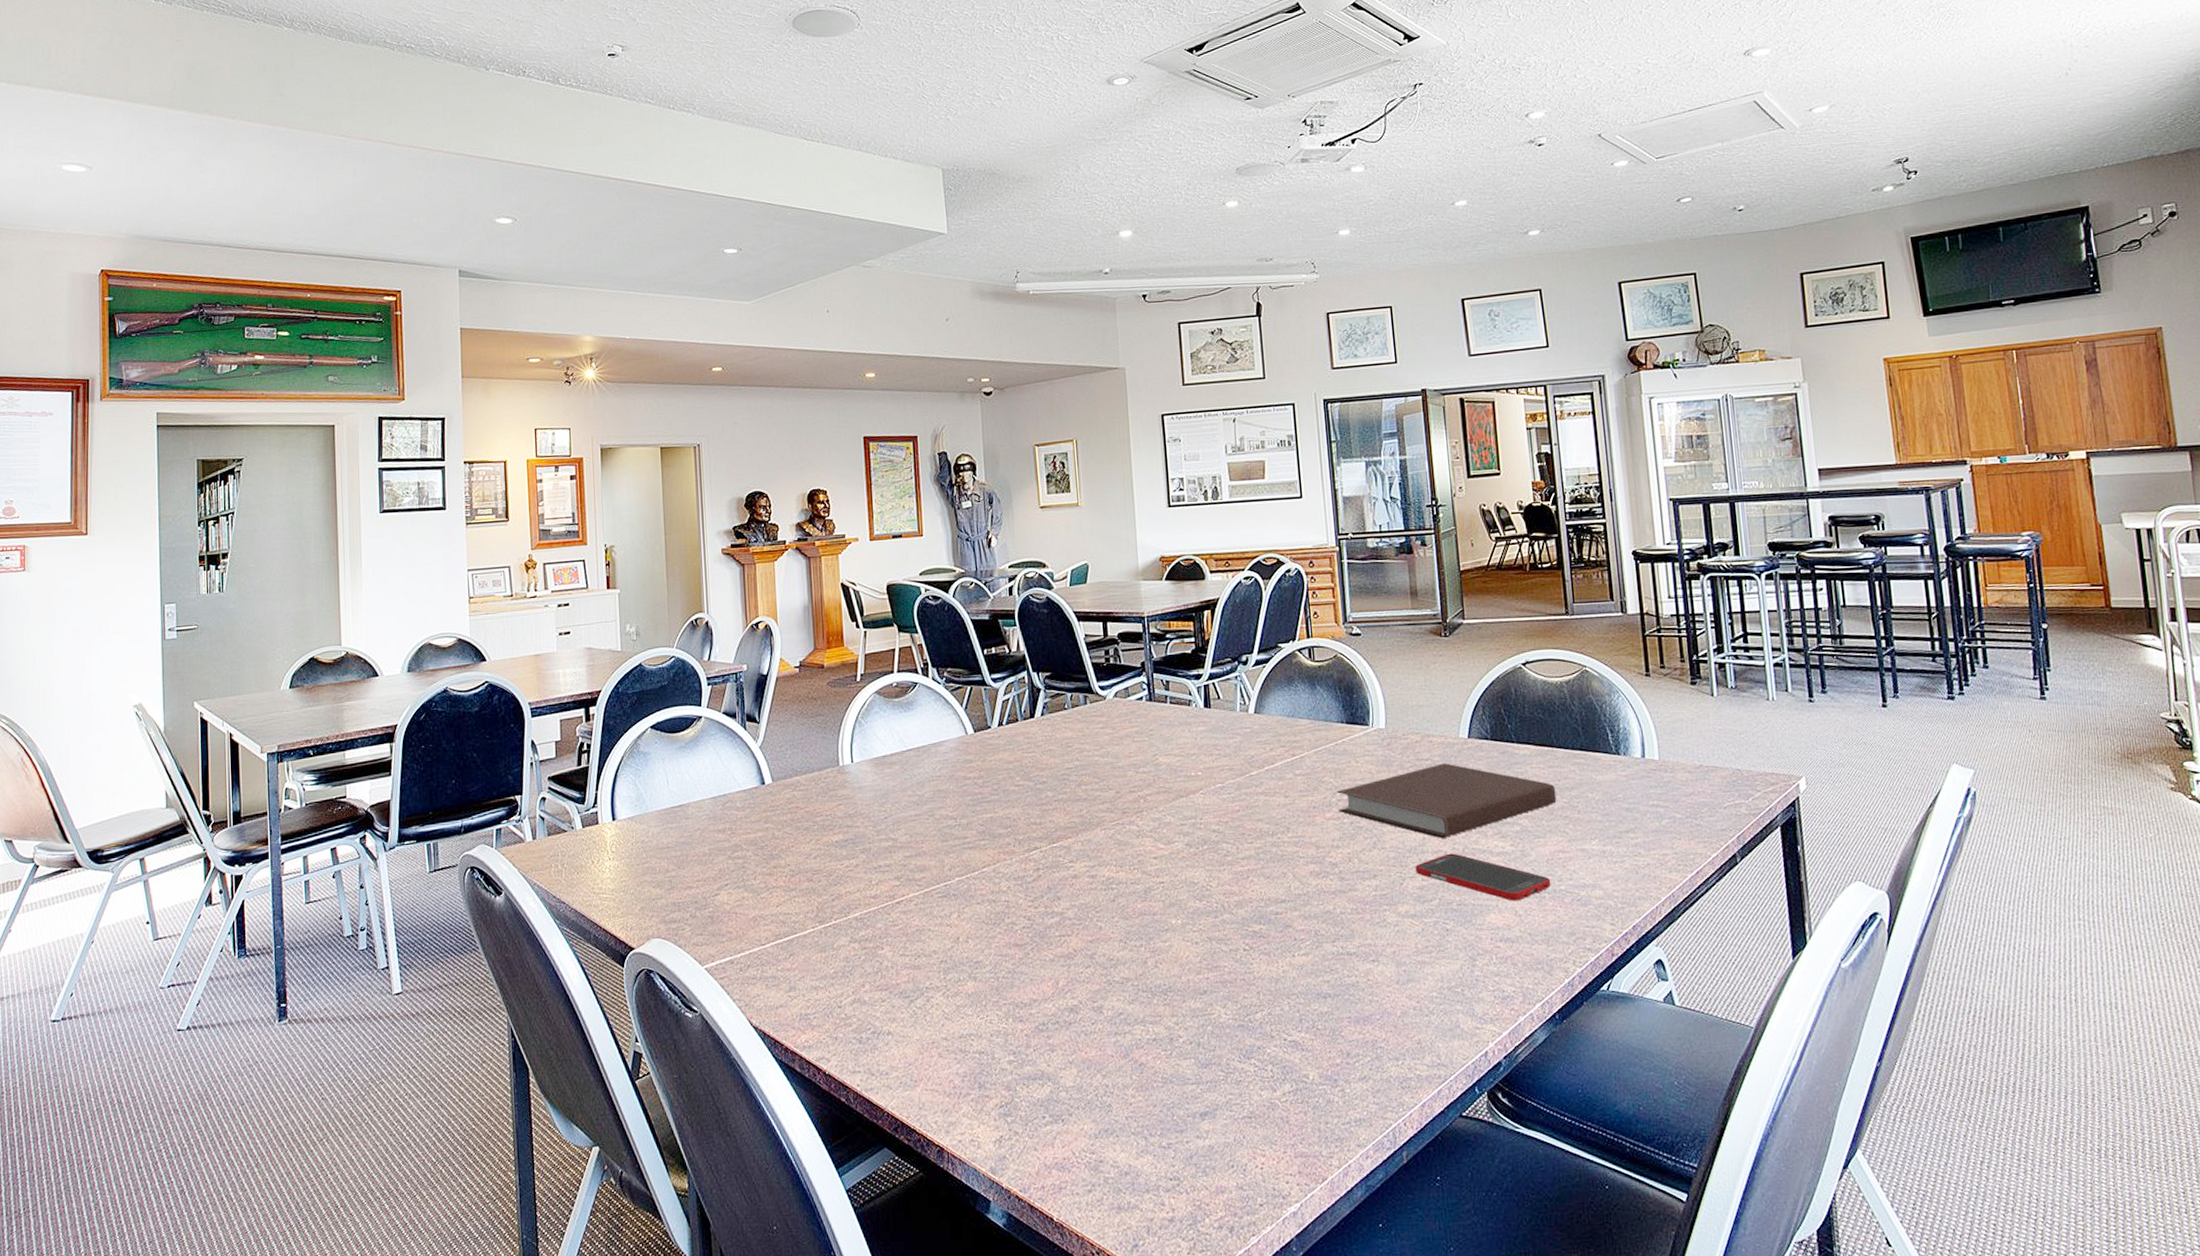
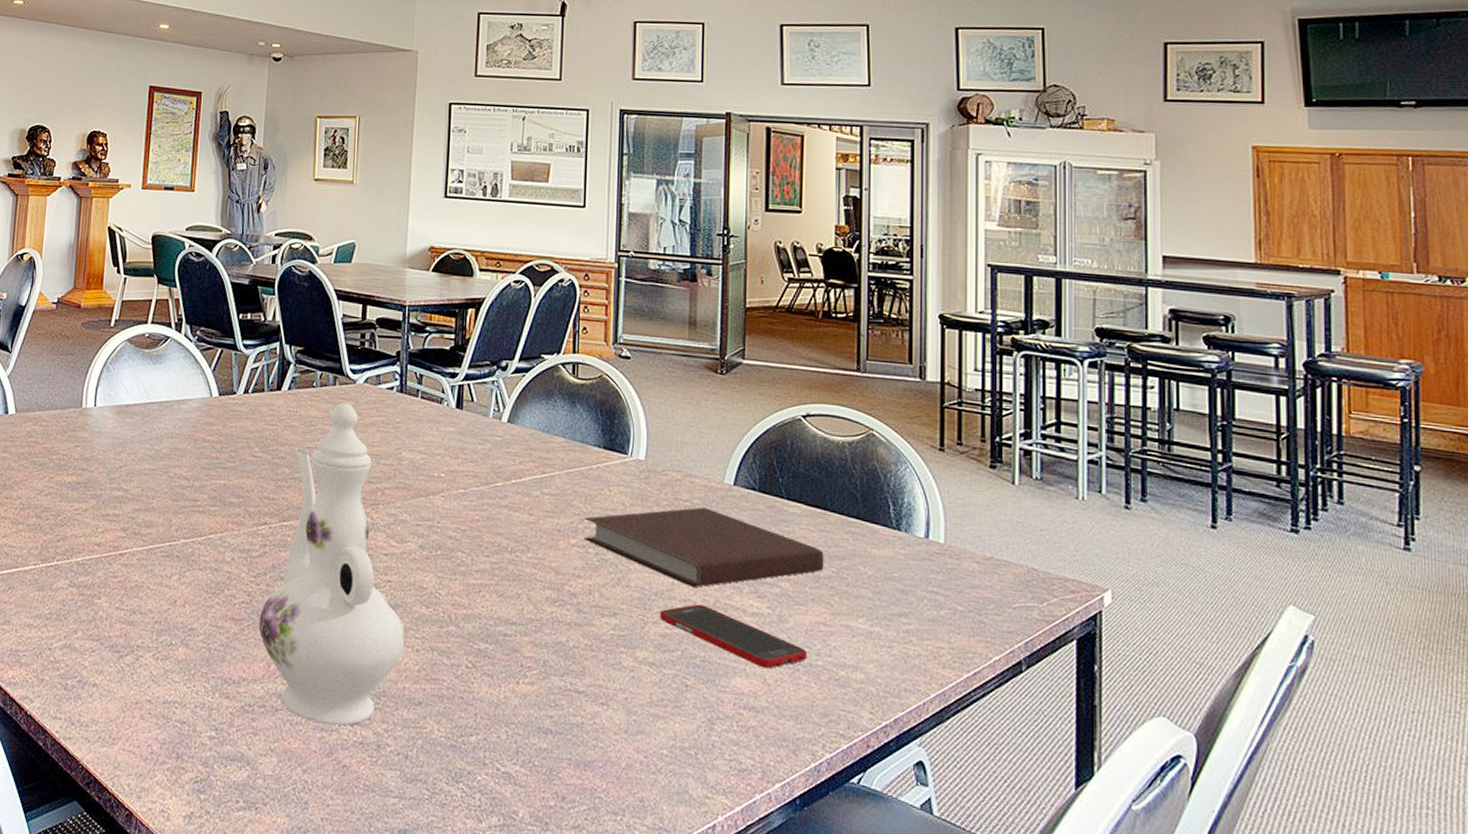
ewer: none [1041,719,1185,1029] -> present [258,403,406,726]

